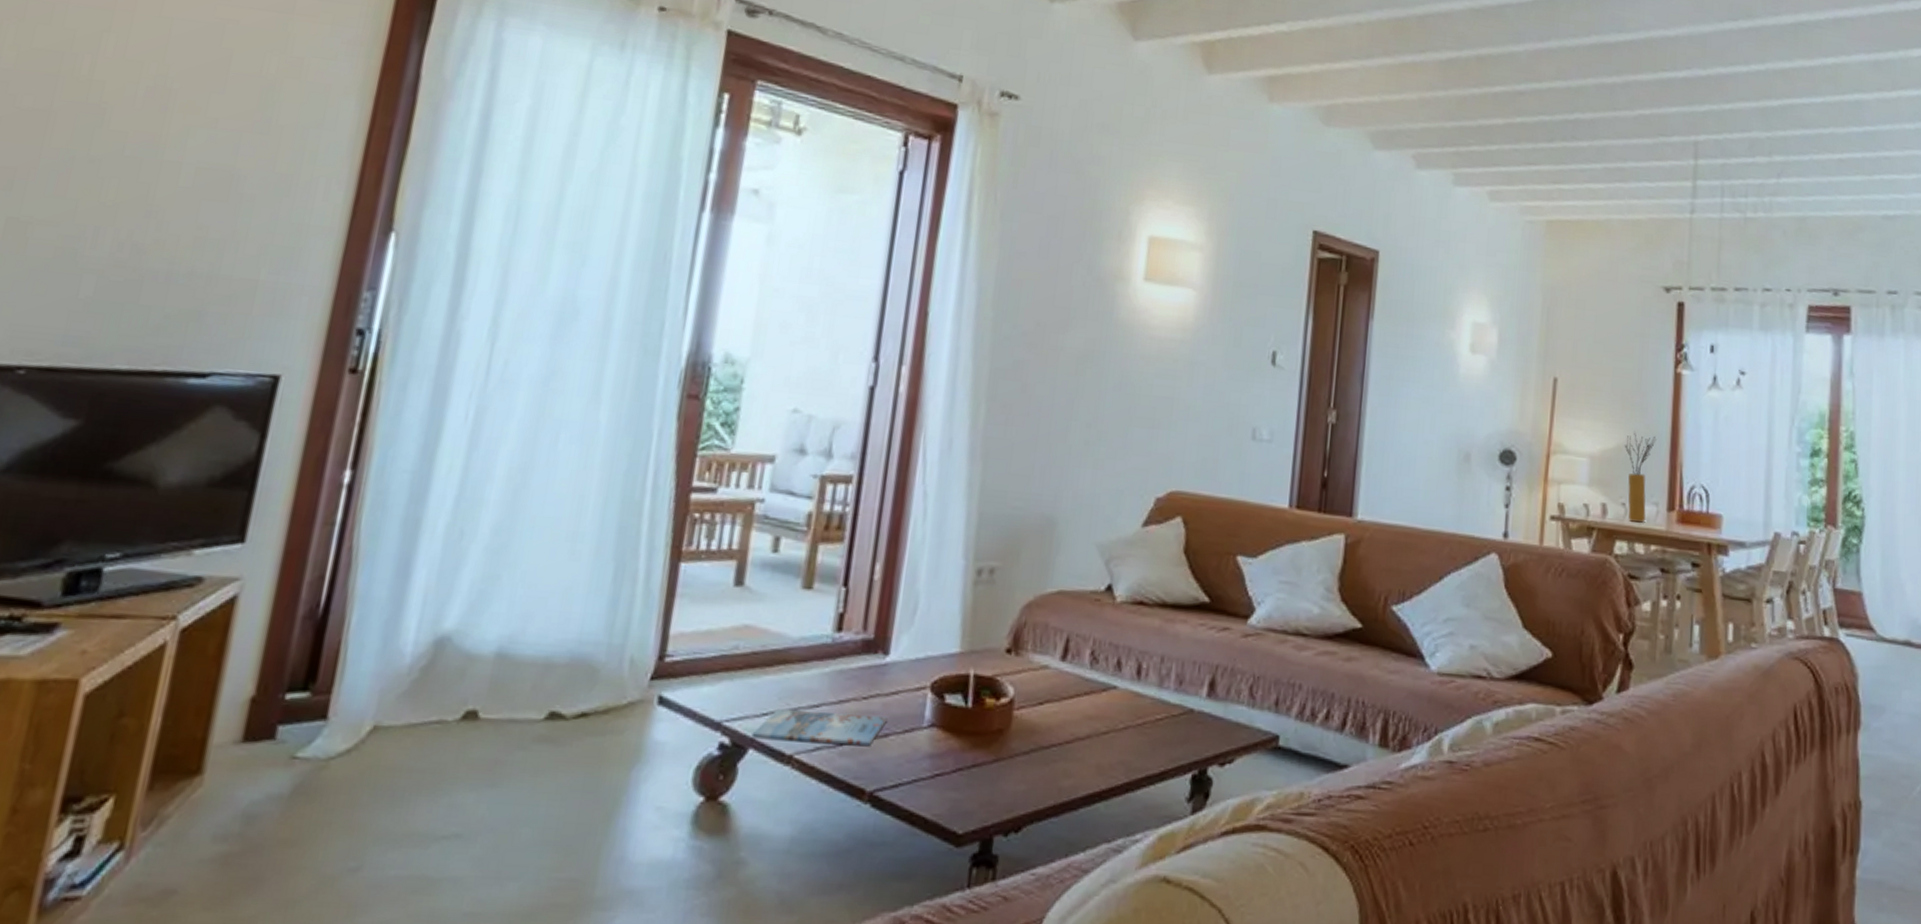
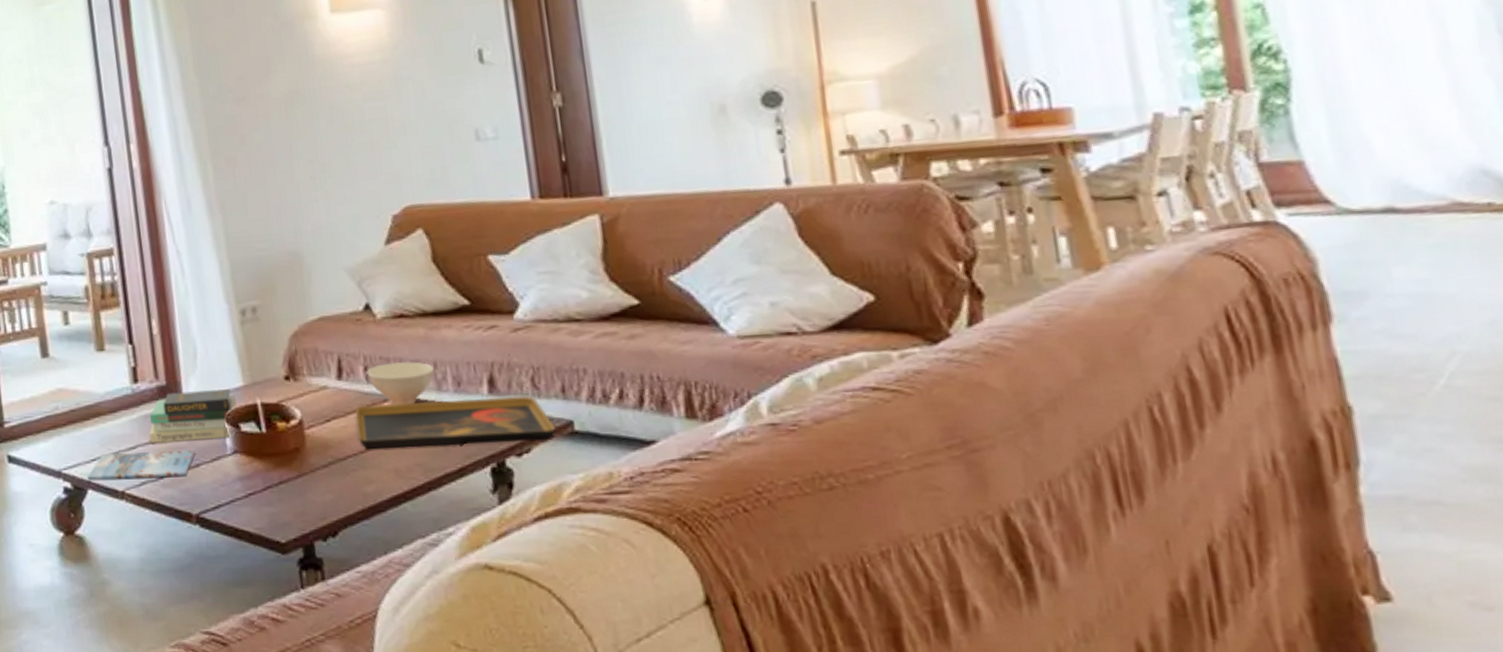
books: none [837,648,948,708] -> present [148,389,236,443]
decorative tray: none [1067,692,1261,752] -> present [355,396,555,450]
bowl: none [1092,650,1160,698] -> present [366,361,434,406]
vase: present [1624,432,1657,523] -> none [919,38,966,138]

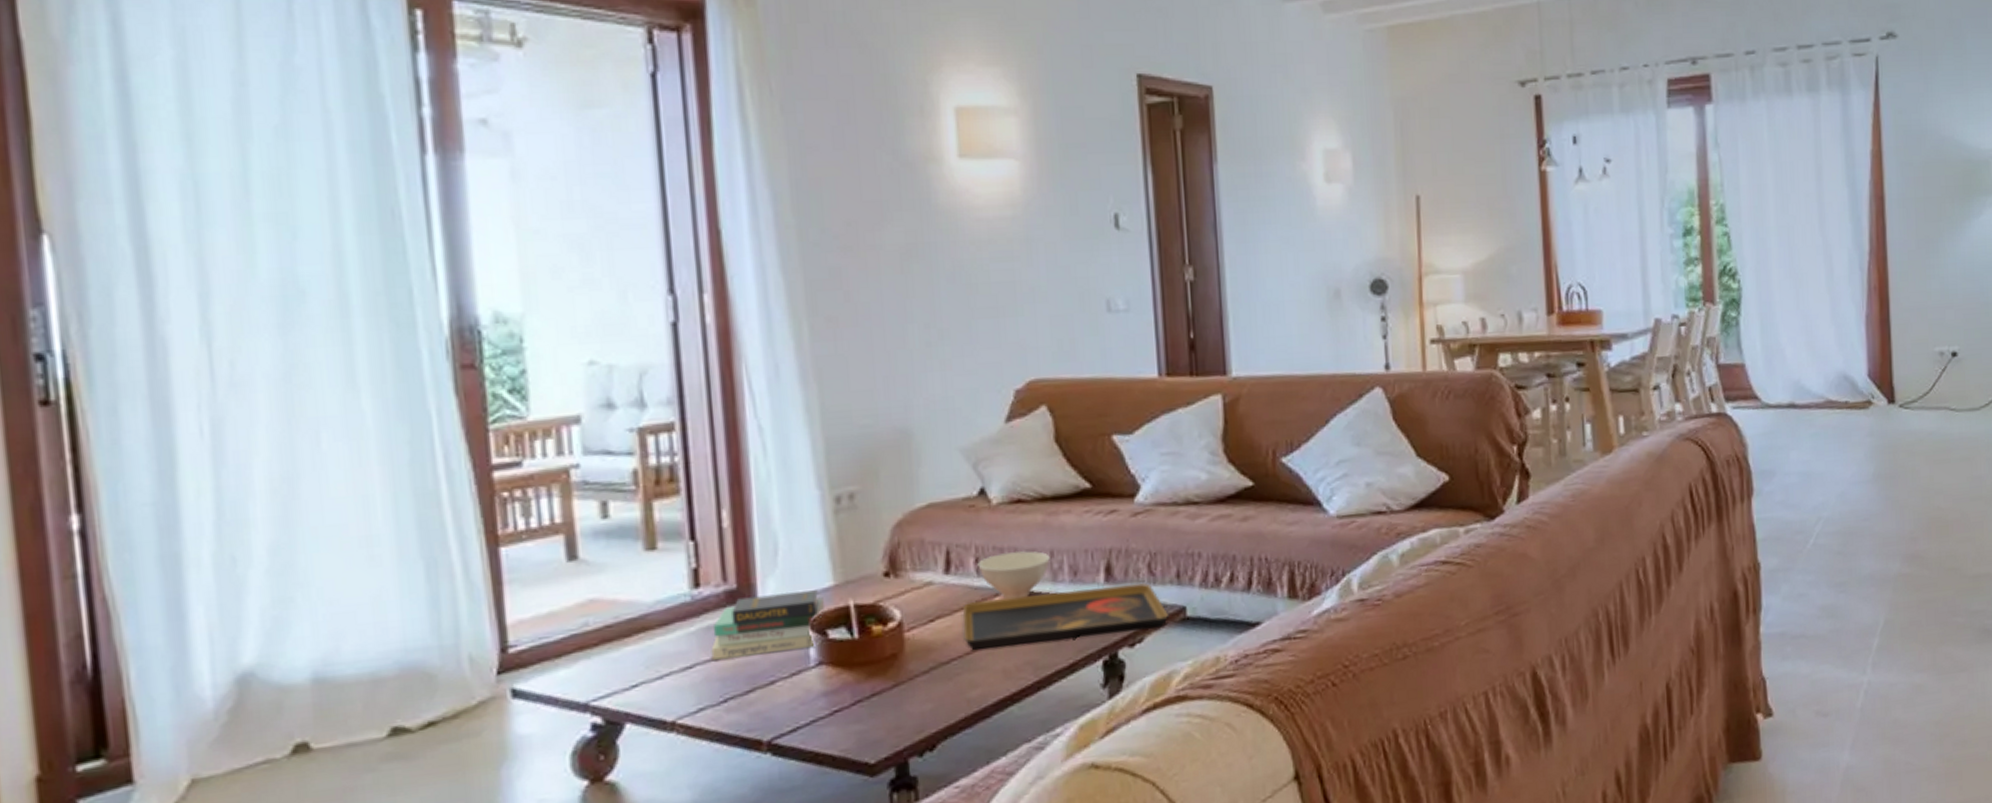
magazine: present [87,450,196,480] -> none [625,664,770,712]

